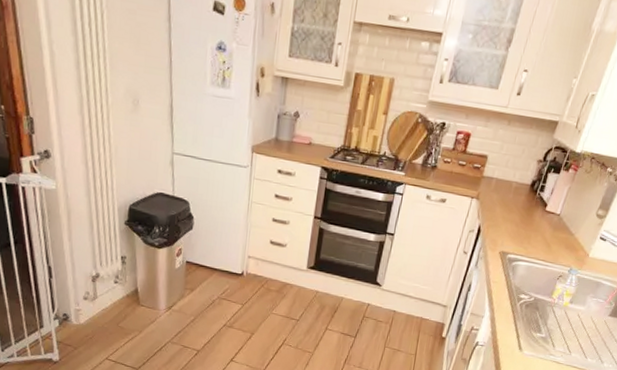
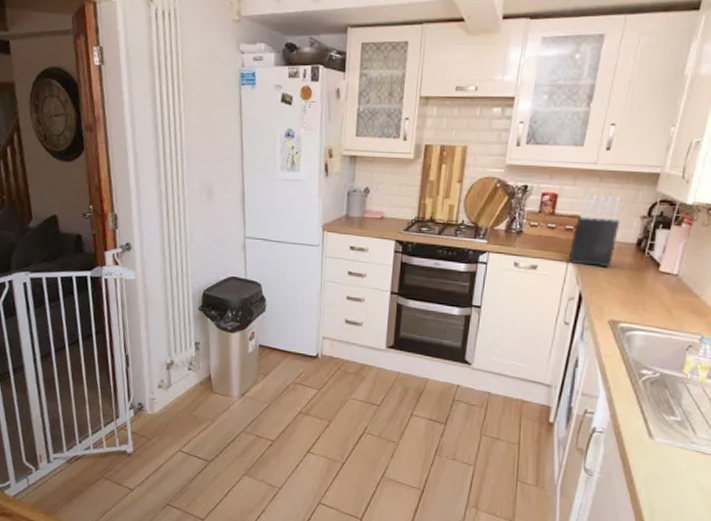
knife block: none [473,135,524,205] -> present [568,194,622,268]

